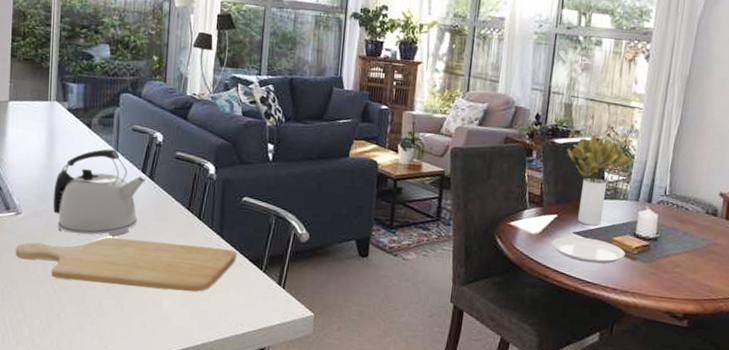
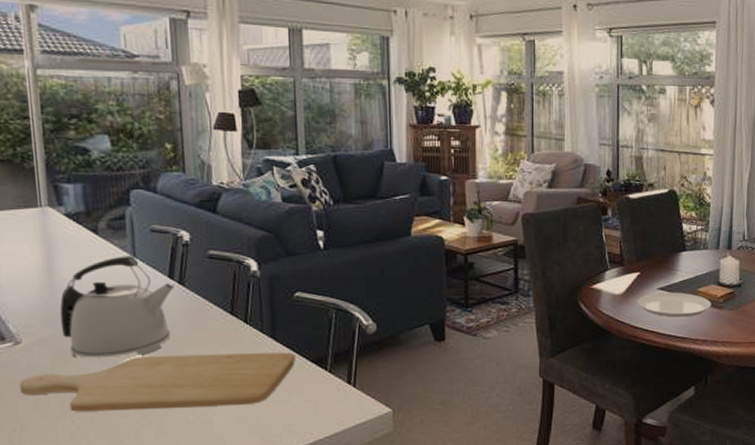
flower bouquet: present [566,134,638,226] -> none [642,186,714,280]

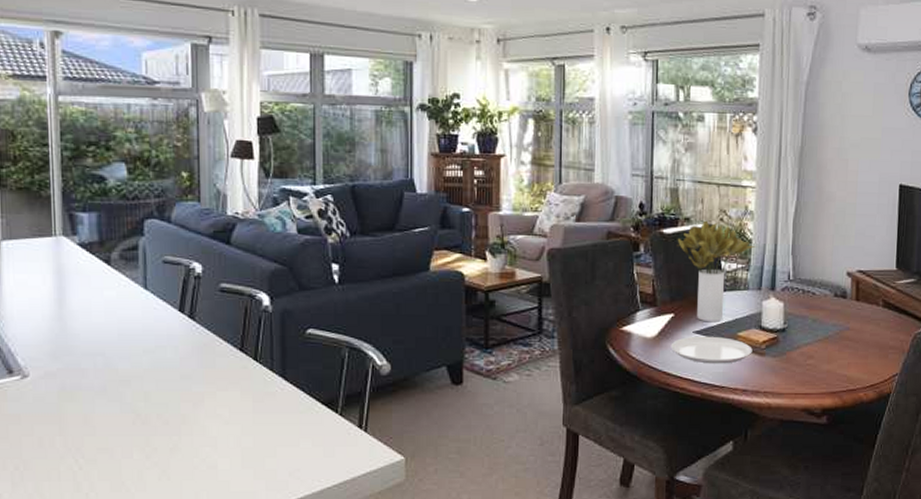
chopping board: present [19,352,296,412] -> none [24,393,305,451]
kettle: present [59,256,175,358] -> none [68,288,185,394]
flower bouquet: none [642,186,714,280] -> present [677,220,756,322]

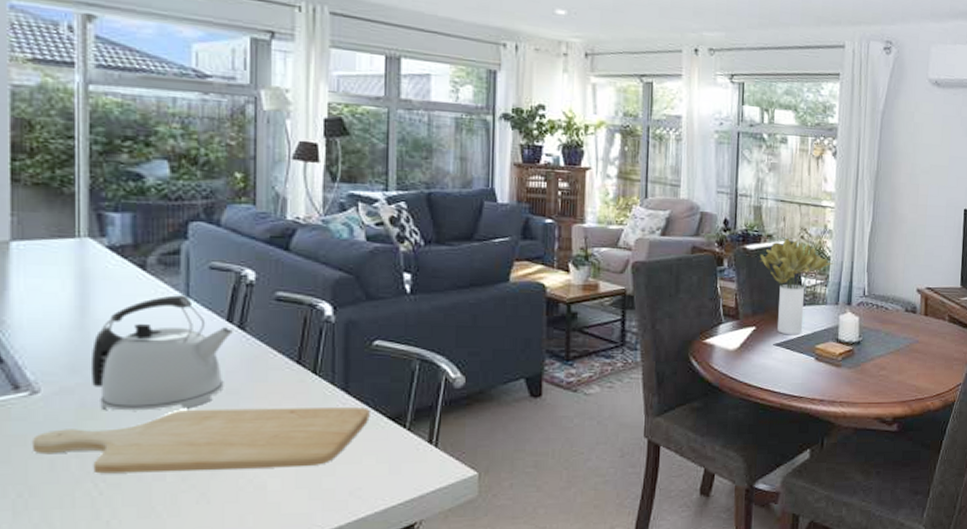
chopping board: none [24,393,305,451] -> present [31,408,370,474]
kettle: none [68,288,185,394] -> present [90,295,233,411]
plate: present [670,336,753,364] -> none [752,348,830,375]

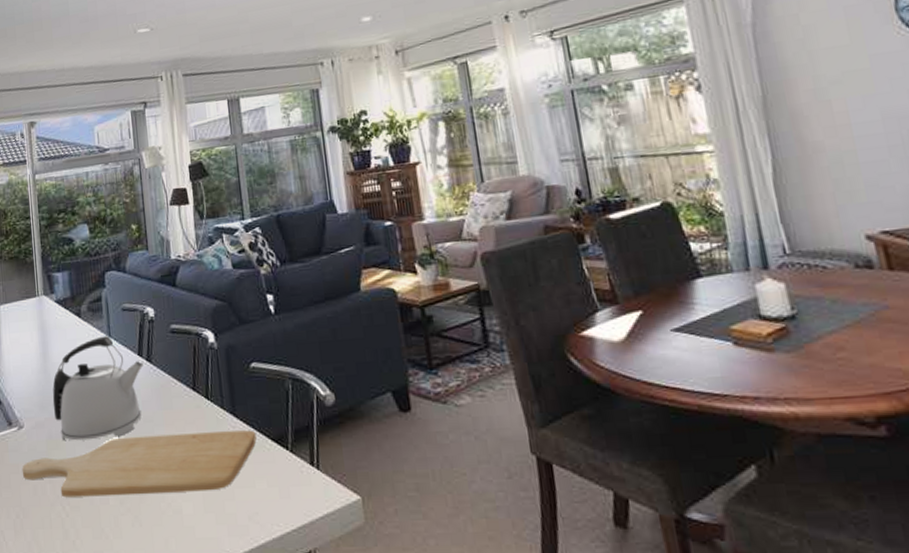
flower bouquet: present [759,238,834,335] -> none [628,198,731,317]

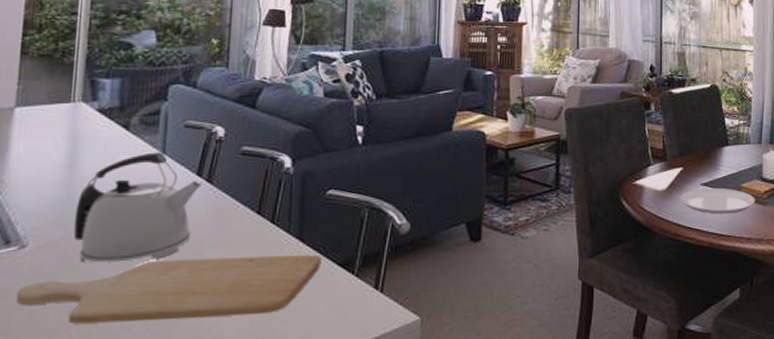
plate: none [645,332,756,368] -> present [680,187,755,214]

